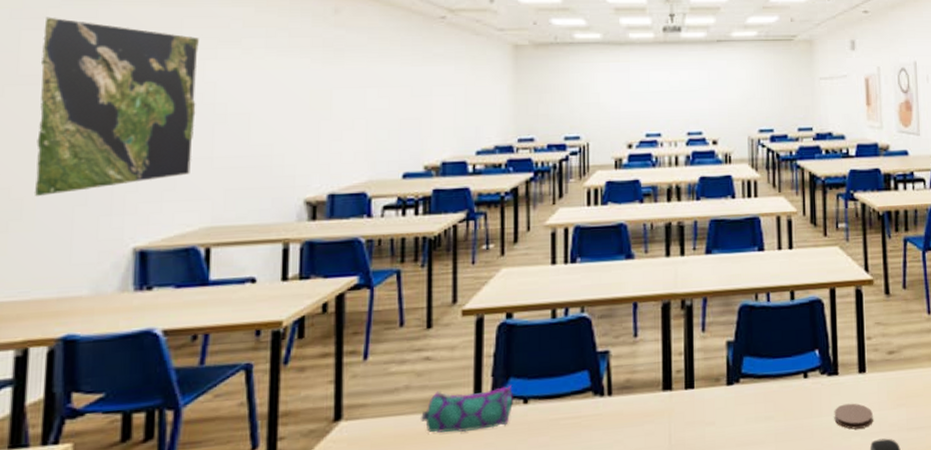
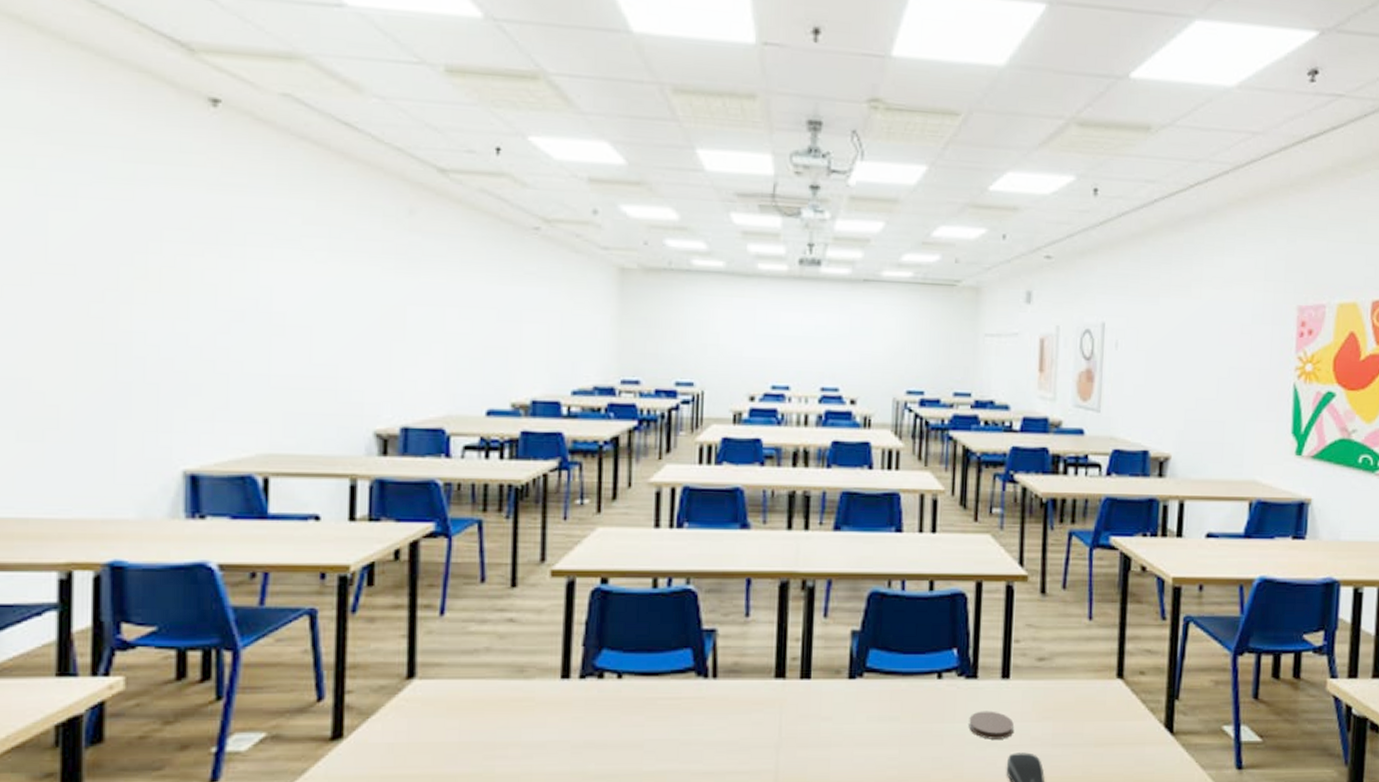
world map: present [34,17,199,196] -> none [71,195,252,404]
pencil case: present [420,384,513,433] -> none [501,657,606,704]

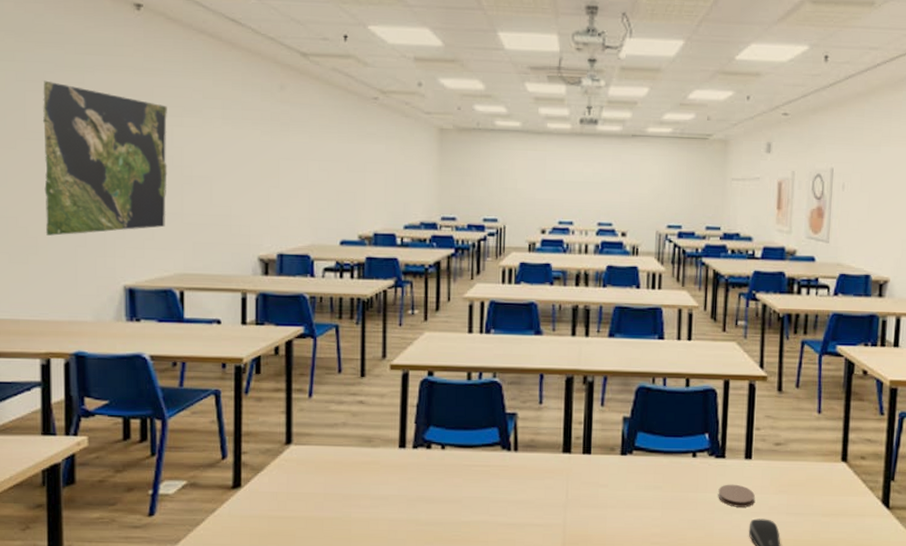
world map: none [71,195,252,404] -> present [42,80,167,236]

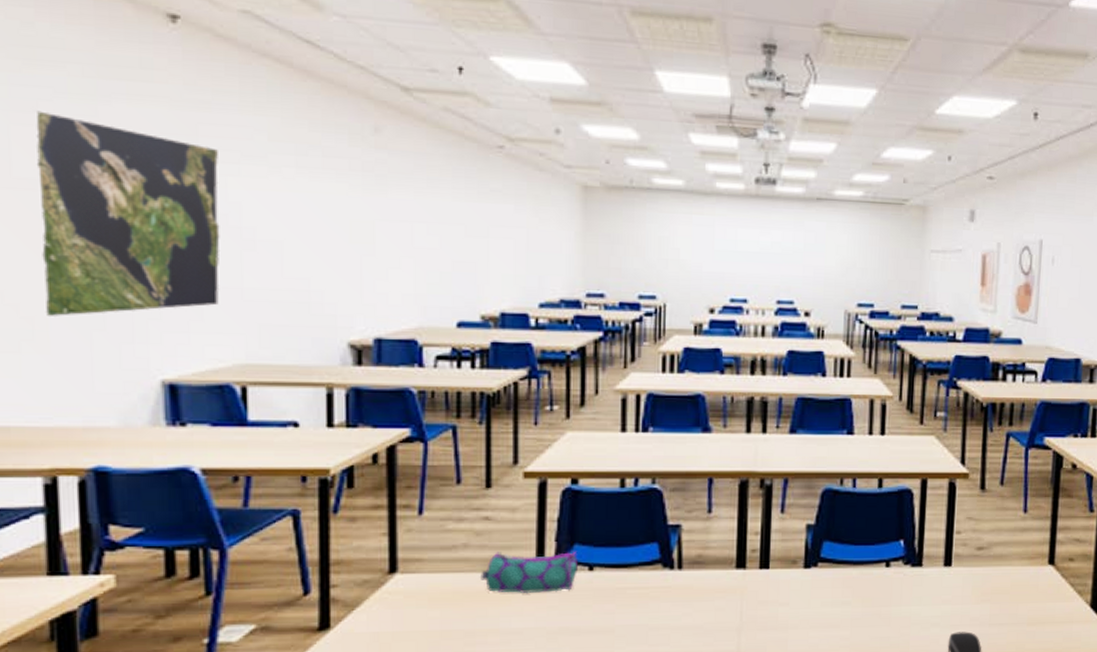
pencil case: none [355,430,432,467] -> present [479,551,578,594]
coaster: present [718,484,755,507] -> none [914,595,955,621]

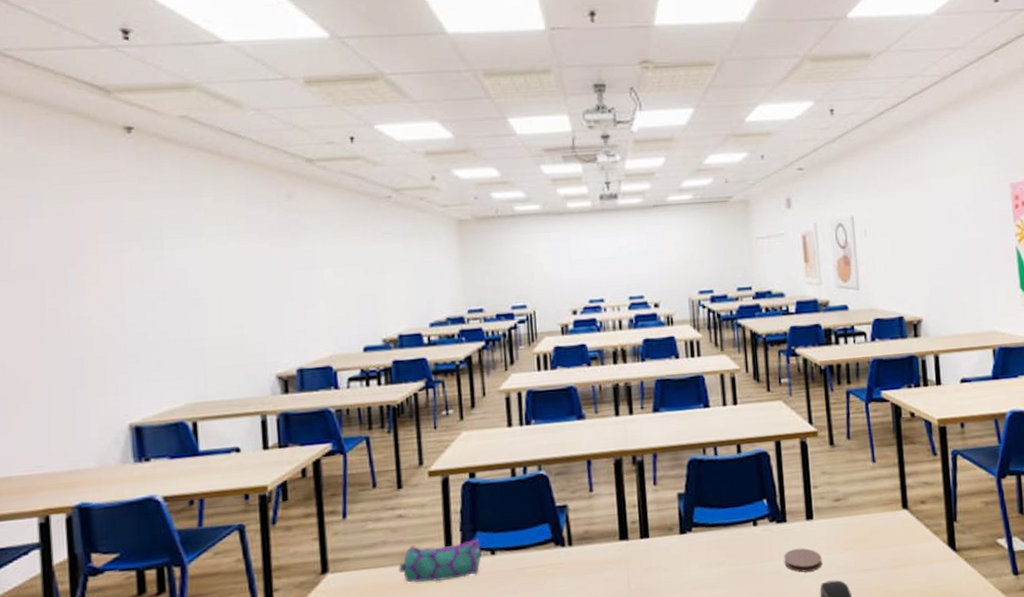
world map: present [36,110,220,316] -> none [28,215,172,380]
coaster: none [914,595,955,621] -> present [784,548,822,573]

